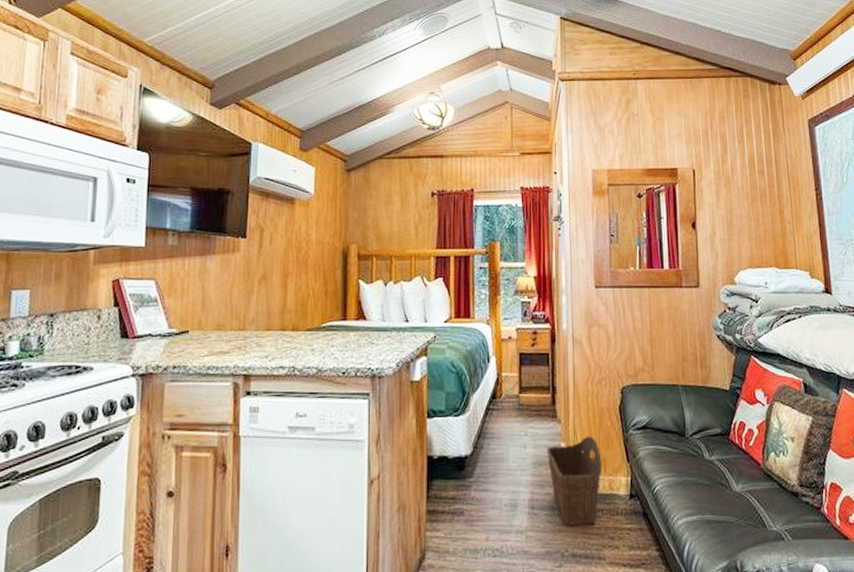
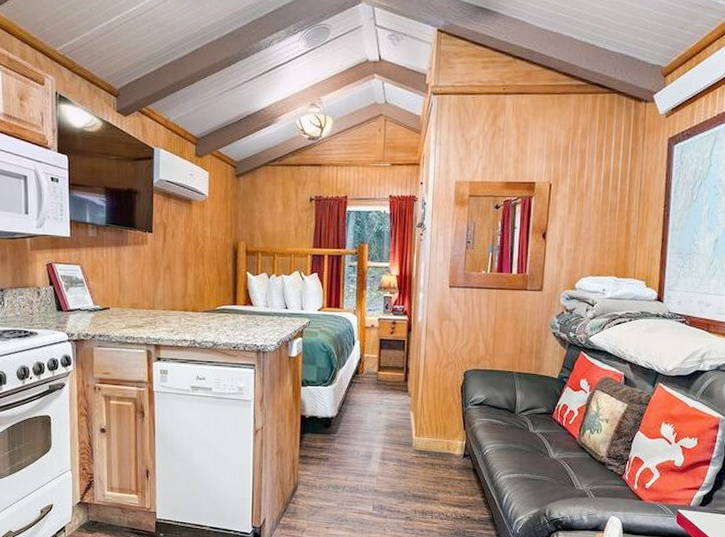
wicker basket: present [546,435,602,527] -> none [397,407,443,475]

